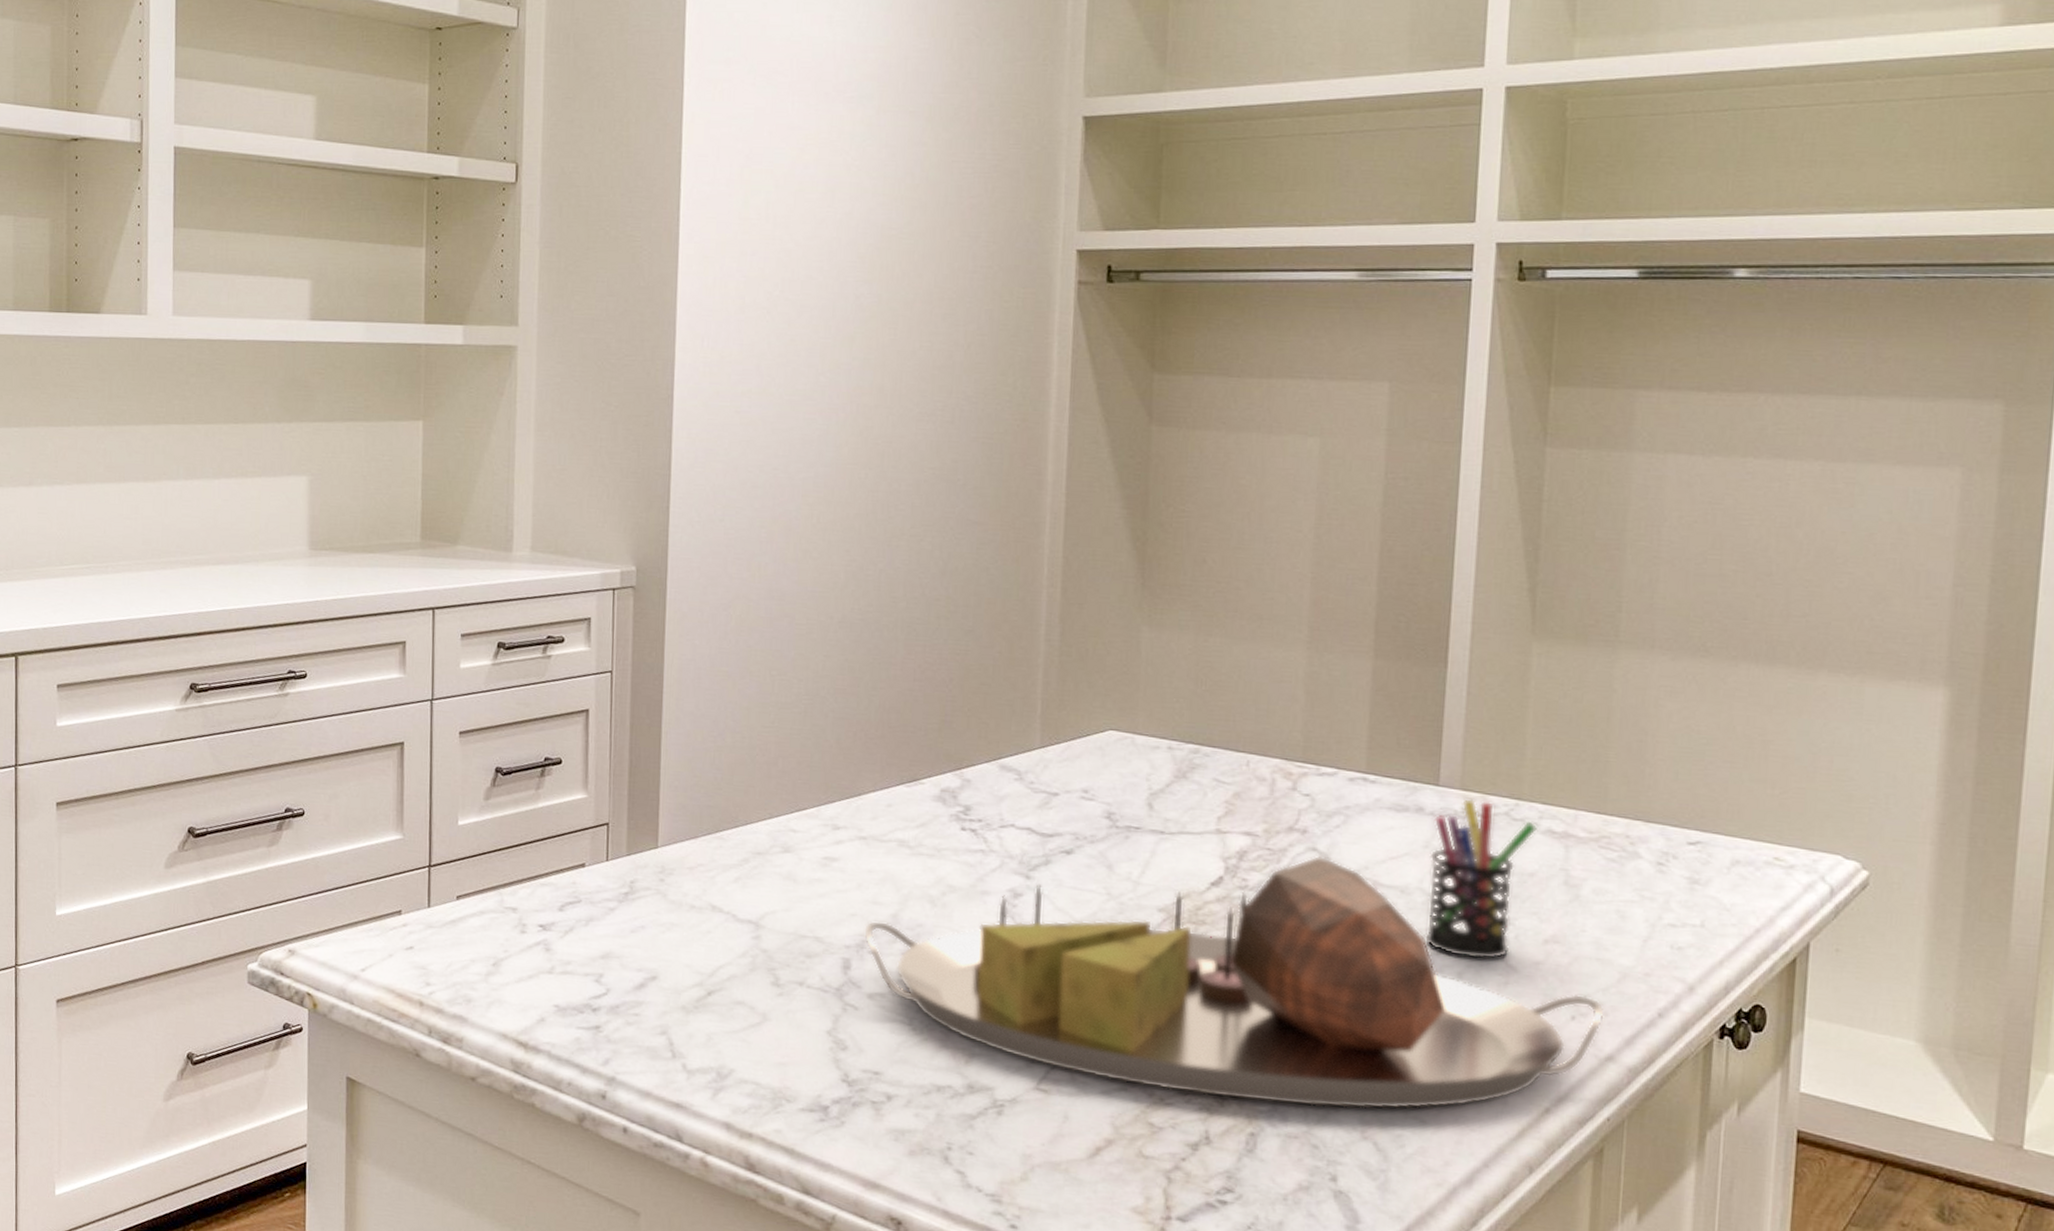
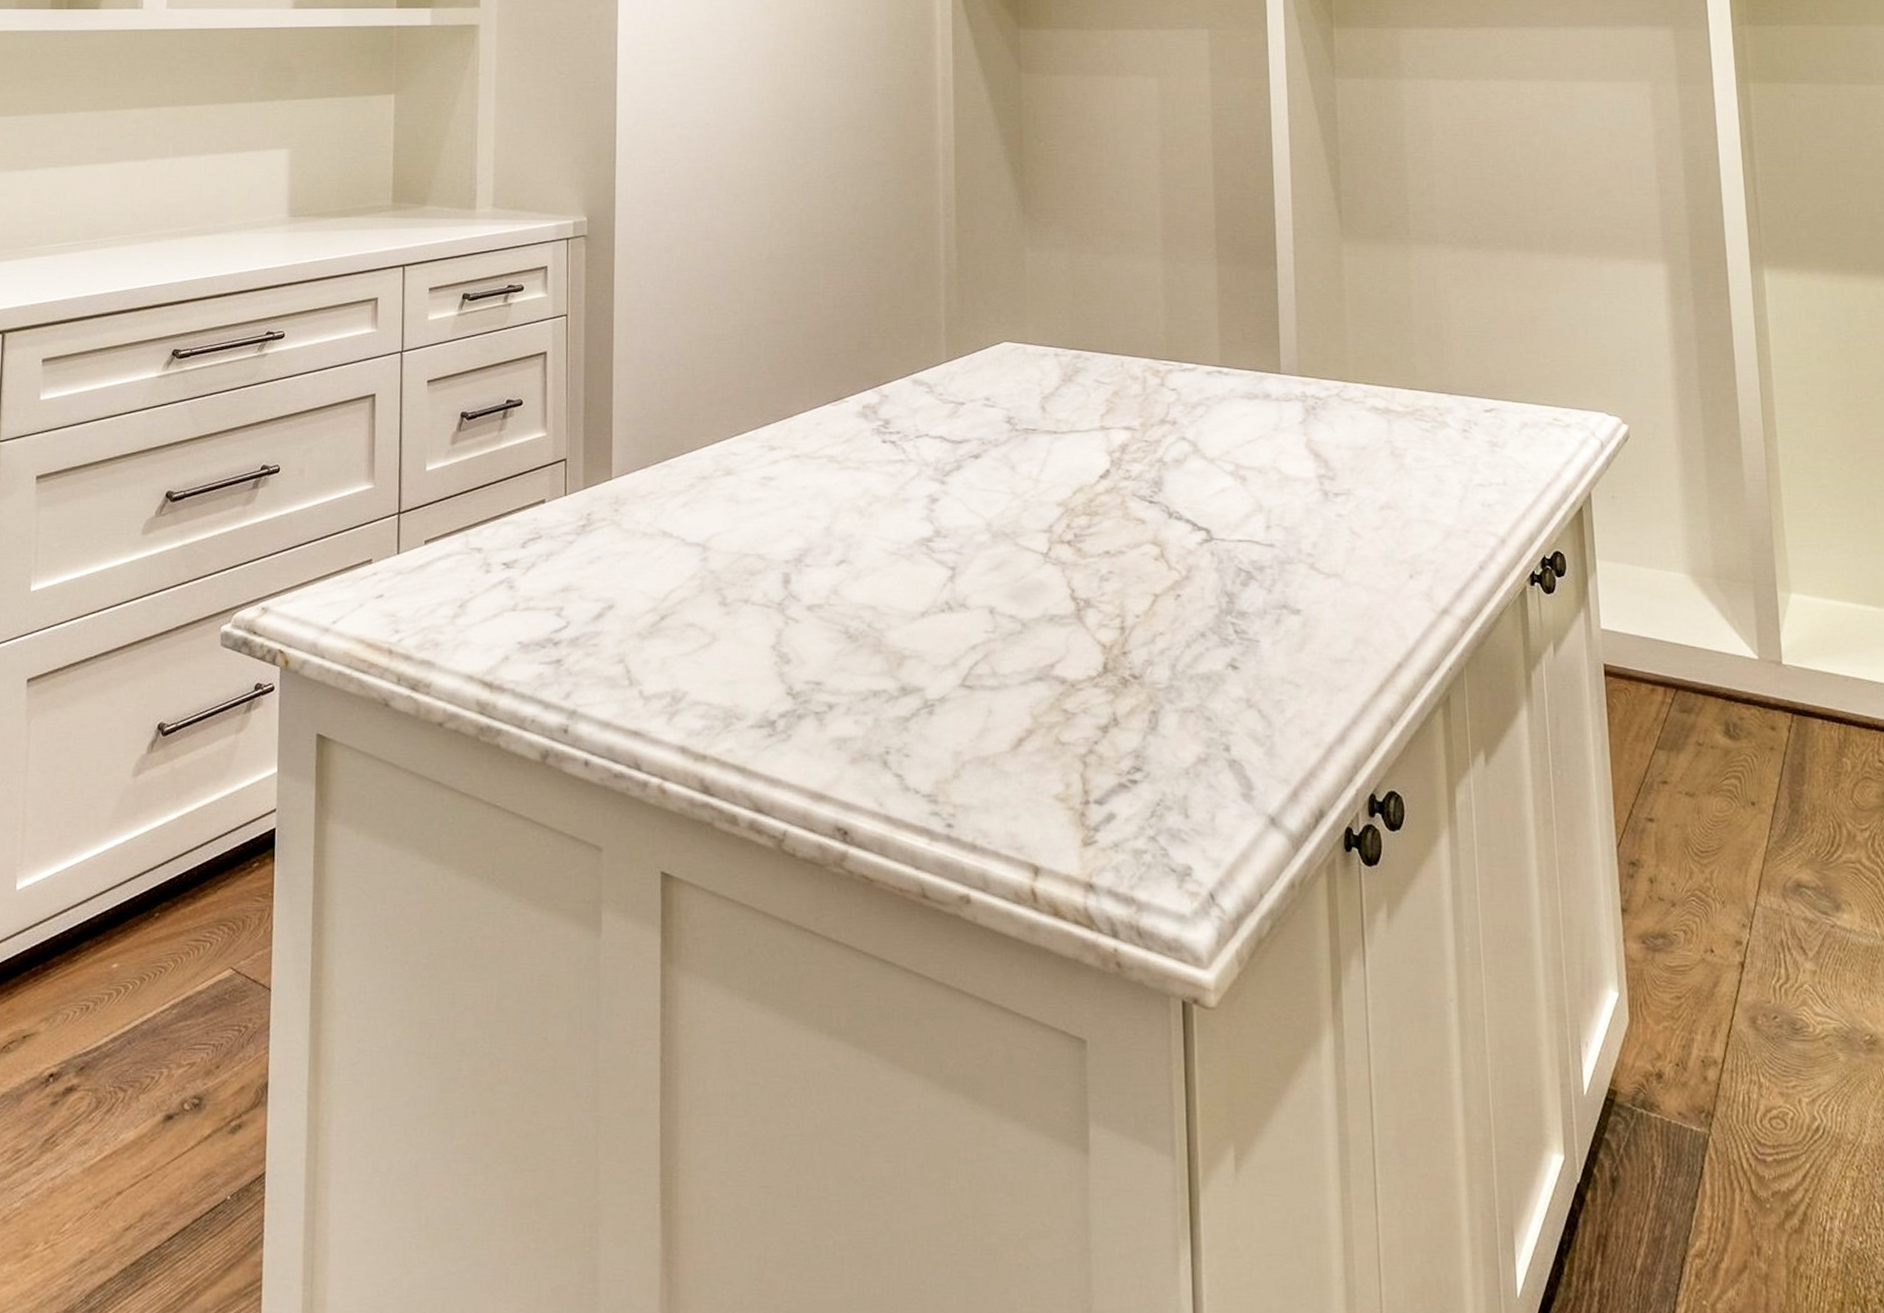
serving tray: present [863,855,1605,1110] -> none [800,444,1436,681]
pen holder: present [1424,798,1537,960] -> none [1279,383,1363,529]

